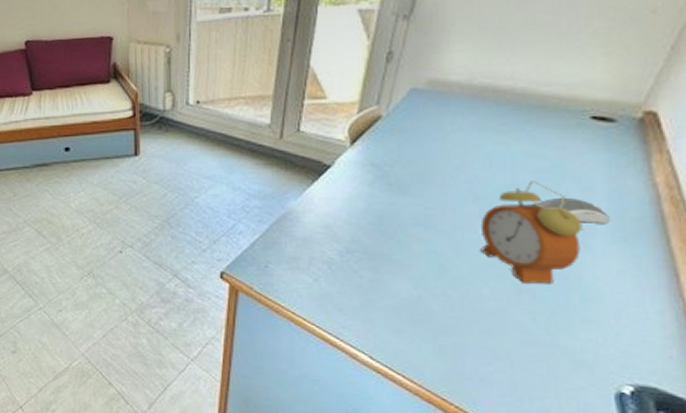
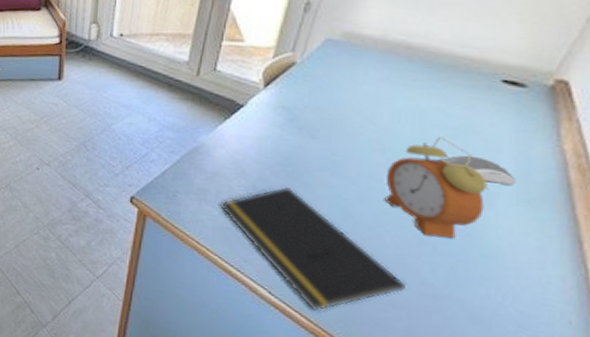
notepad: none [314,246,509,371] -> present [220,186,407,311]

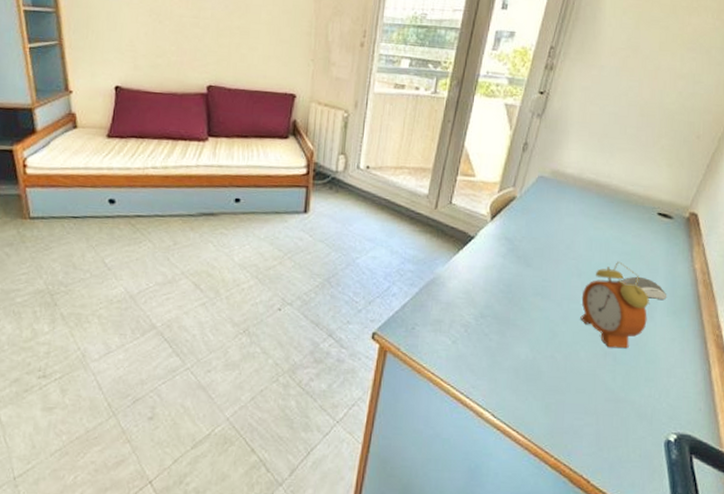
notepad: present [220,186,407,311] -> none [453,312,596,427]

